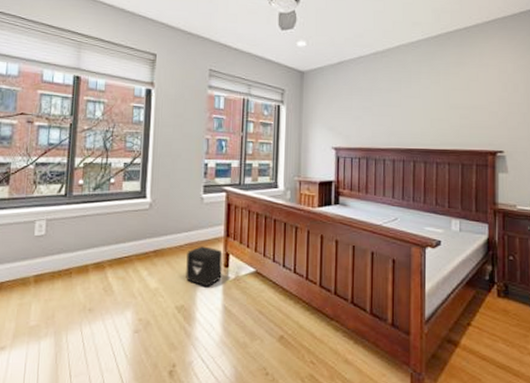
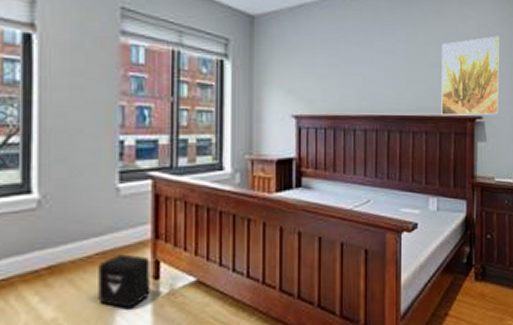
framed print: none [463,81,521,150] -> present [441,35,500,117]

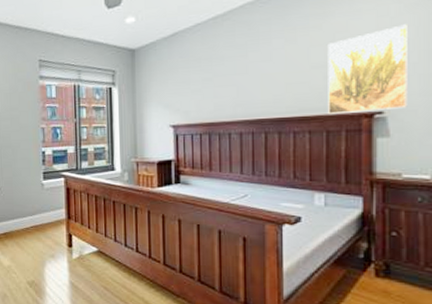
air purifier: present [98,254,150,308] -> none [33,228,67,264]

